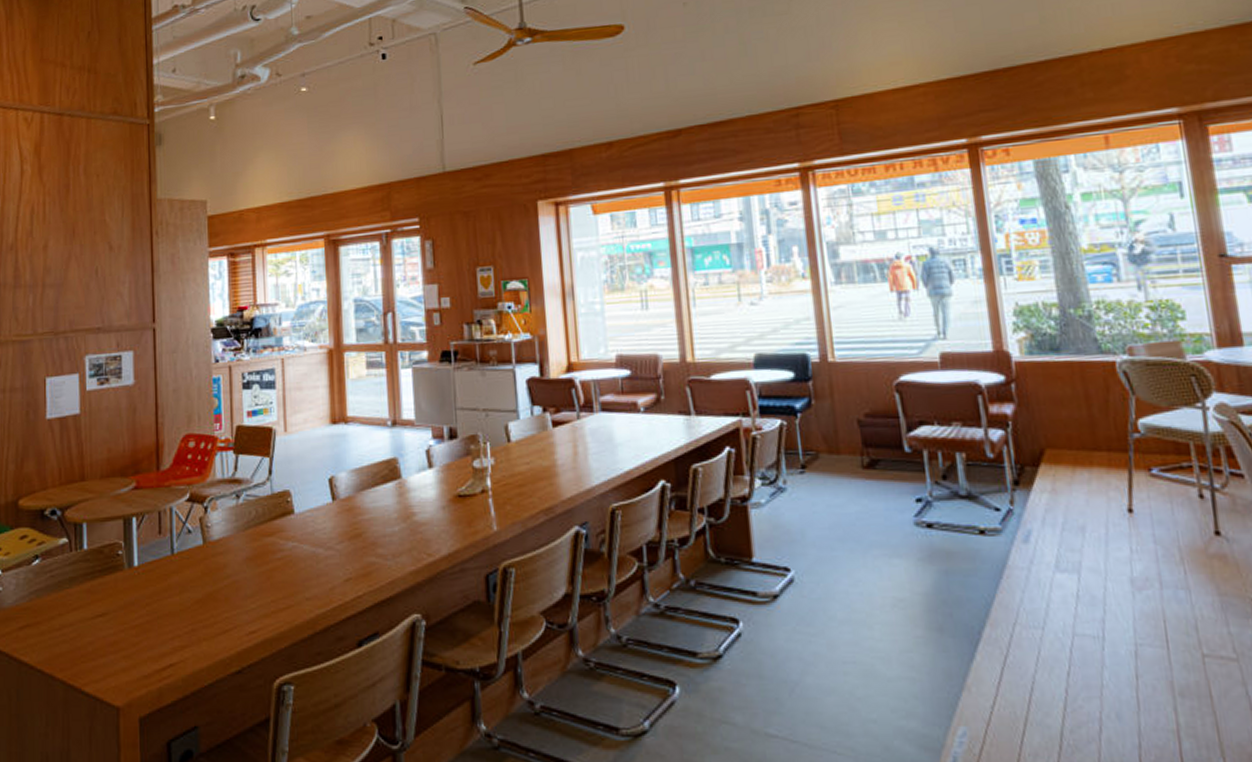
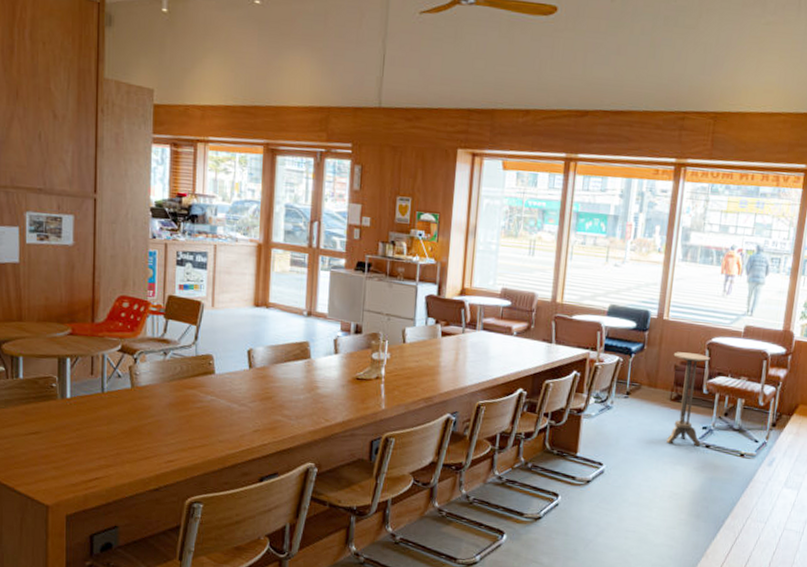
side table: none [852,400,919,529] -> present [666,352,710,447]

